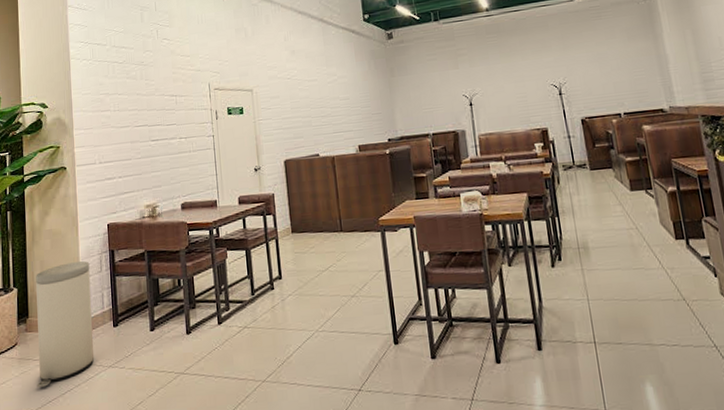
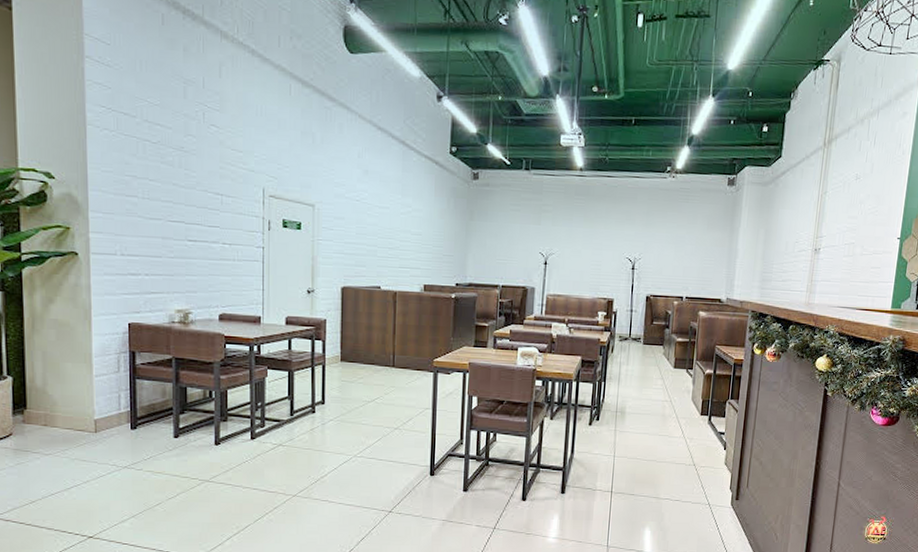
pedal bin: present [36,261,95,387] -> none [36,358,107,480]

